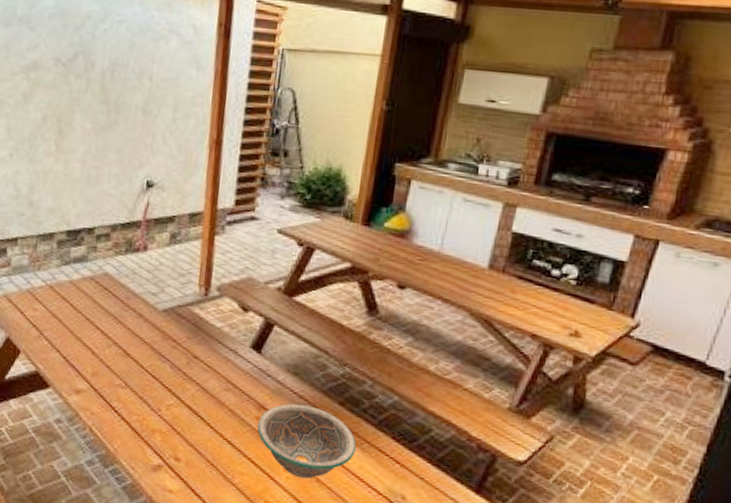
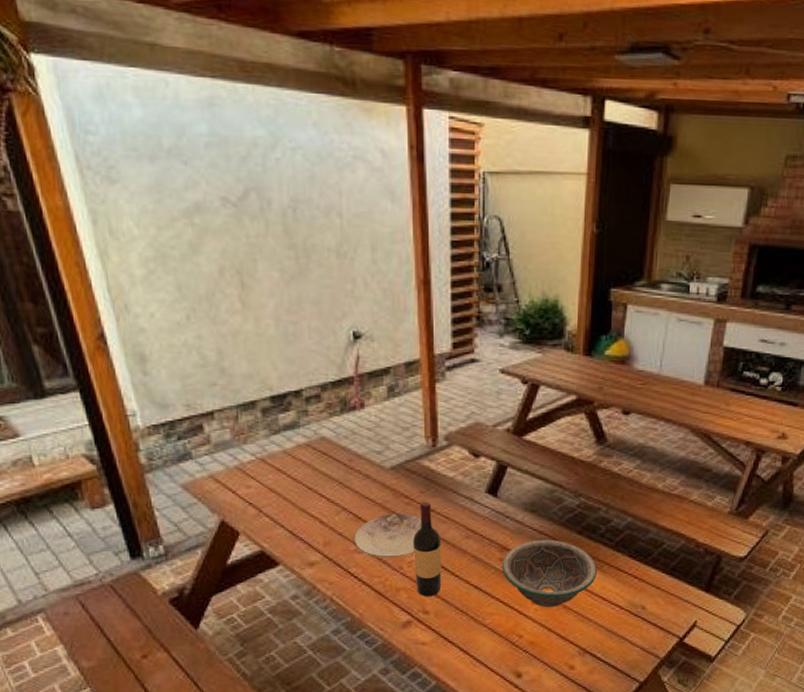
plate: none [119,354,195,399] -> present [353,513,433,558]
wine bottle: none [171,347,202,445] -> present [412,501,442,597]

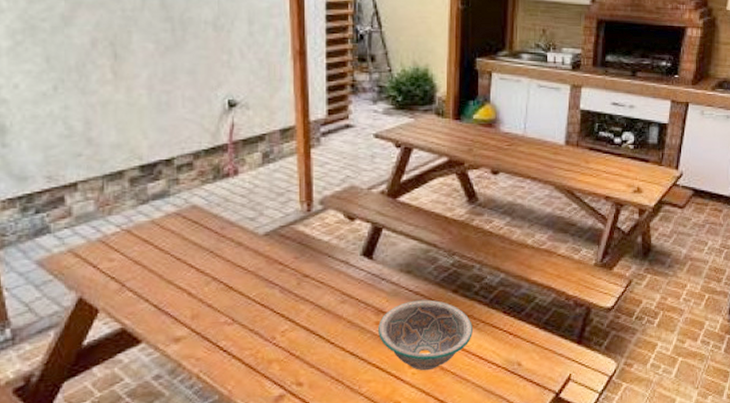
plate: present [353,513,433,558] -> none [224,280,308,329]
wine bottle: present [412,501,442,597] -> none [285,267,316,368]

